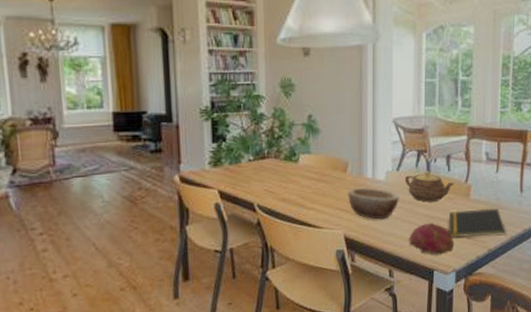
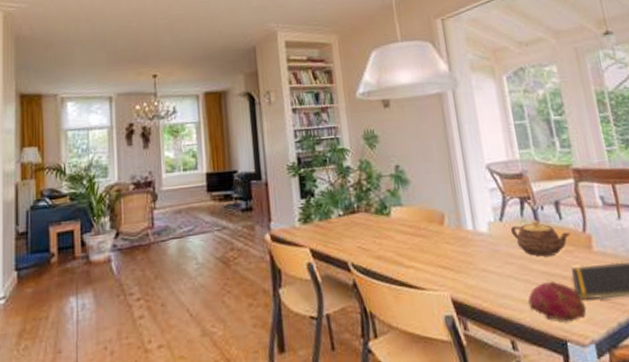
bowl: present [347,187,399,220] -> none [447,241,509,279]

